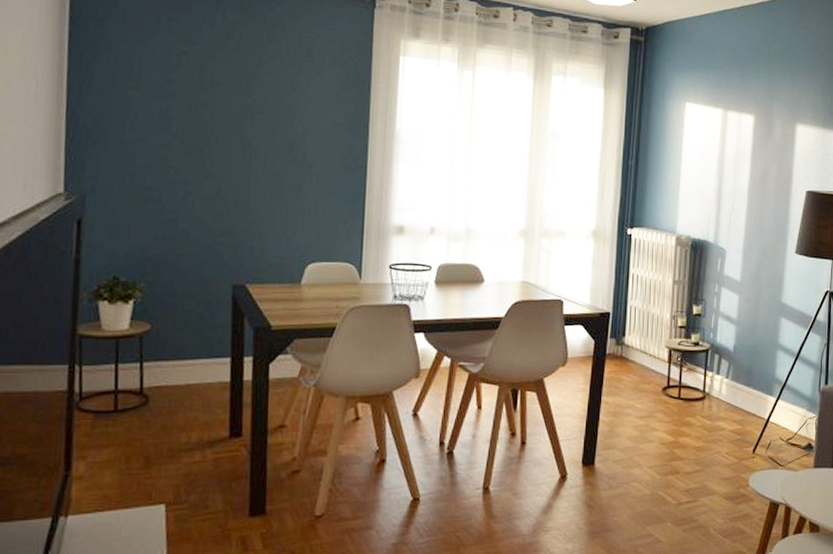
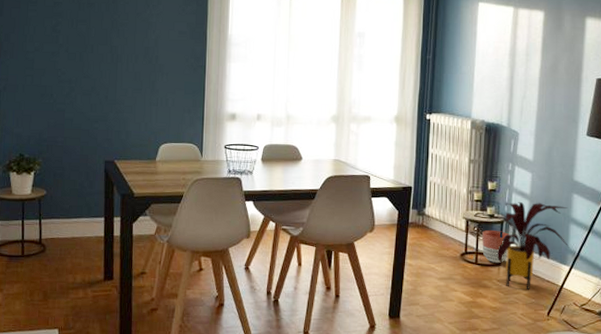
house plant: none [683,327,776,426] -> present [479,201,570,291]
planter: none [686,360,715,396] -> present [482,230,510,263]

